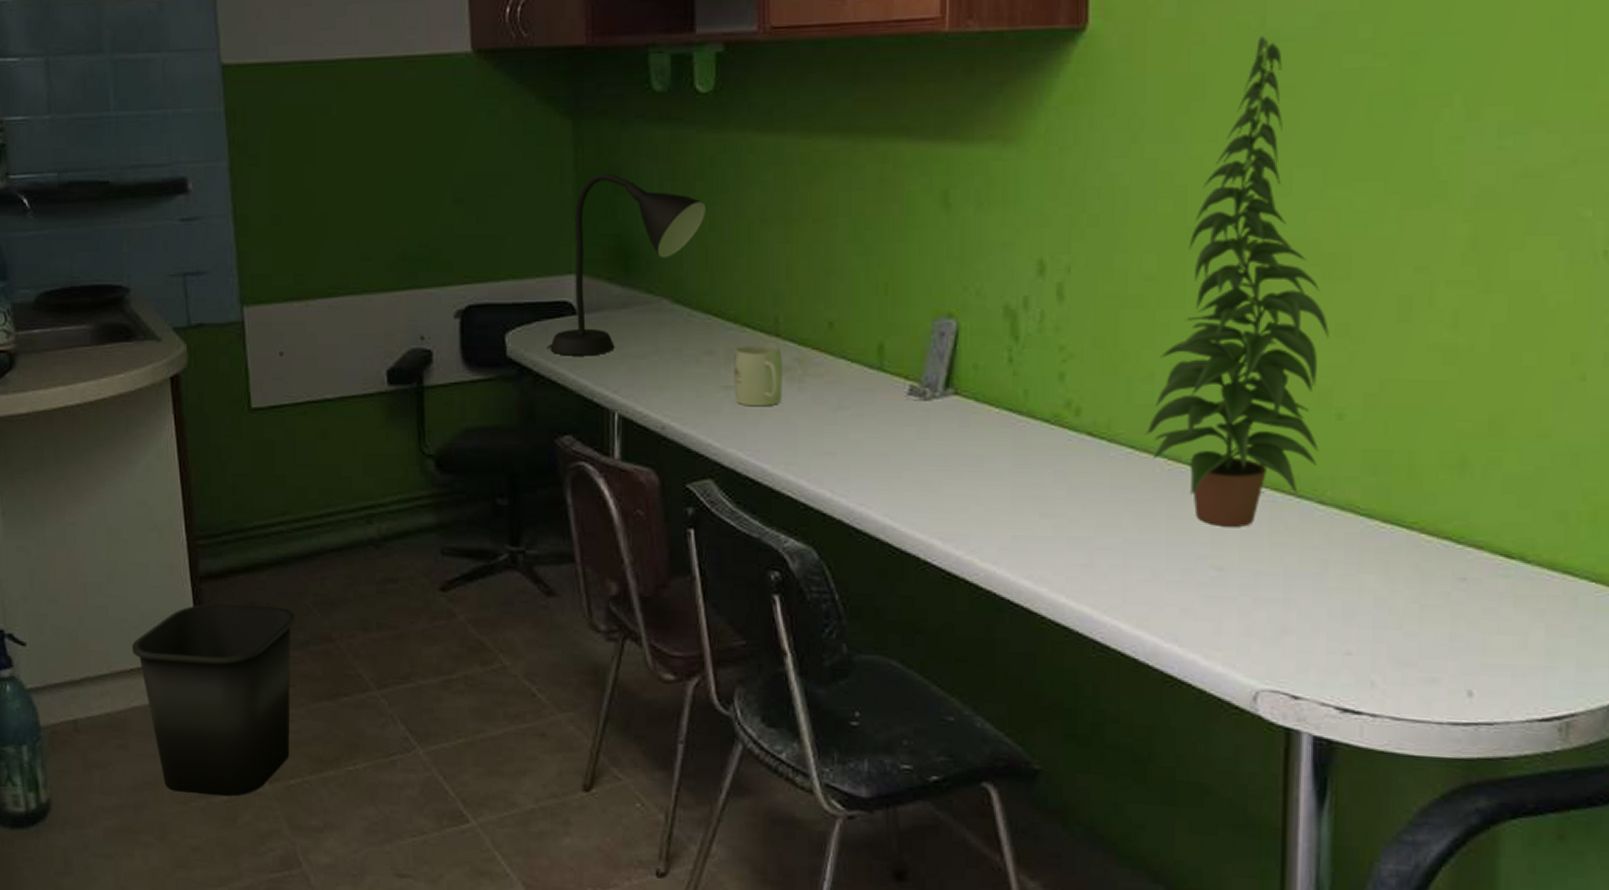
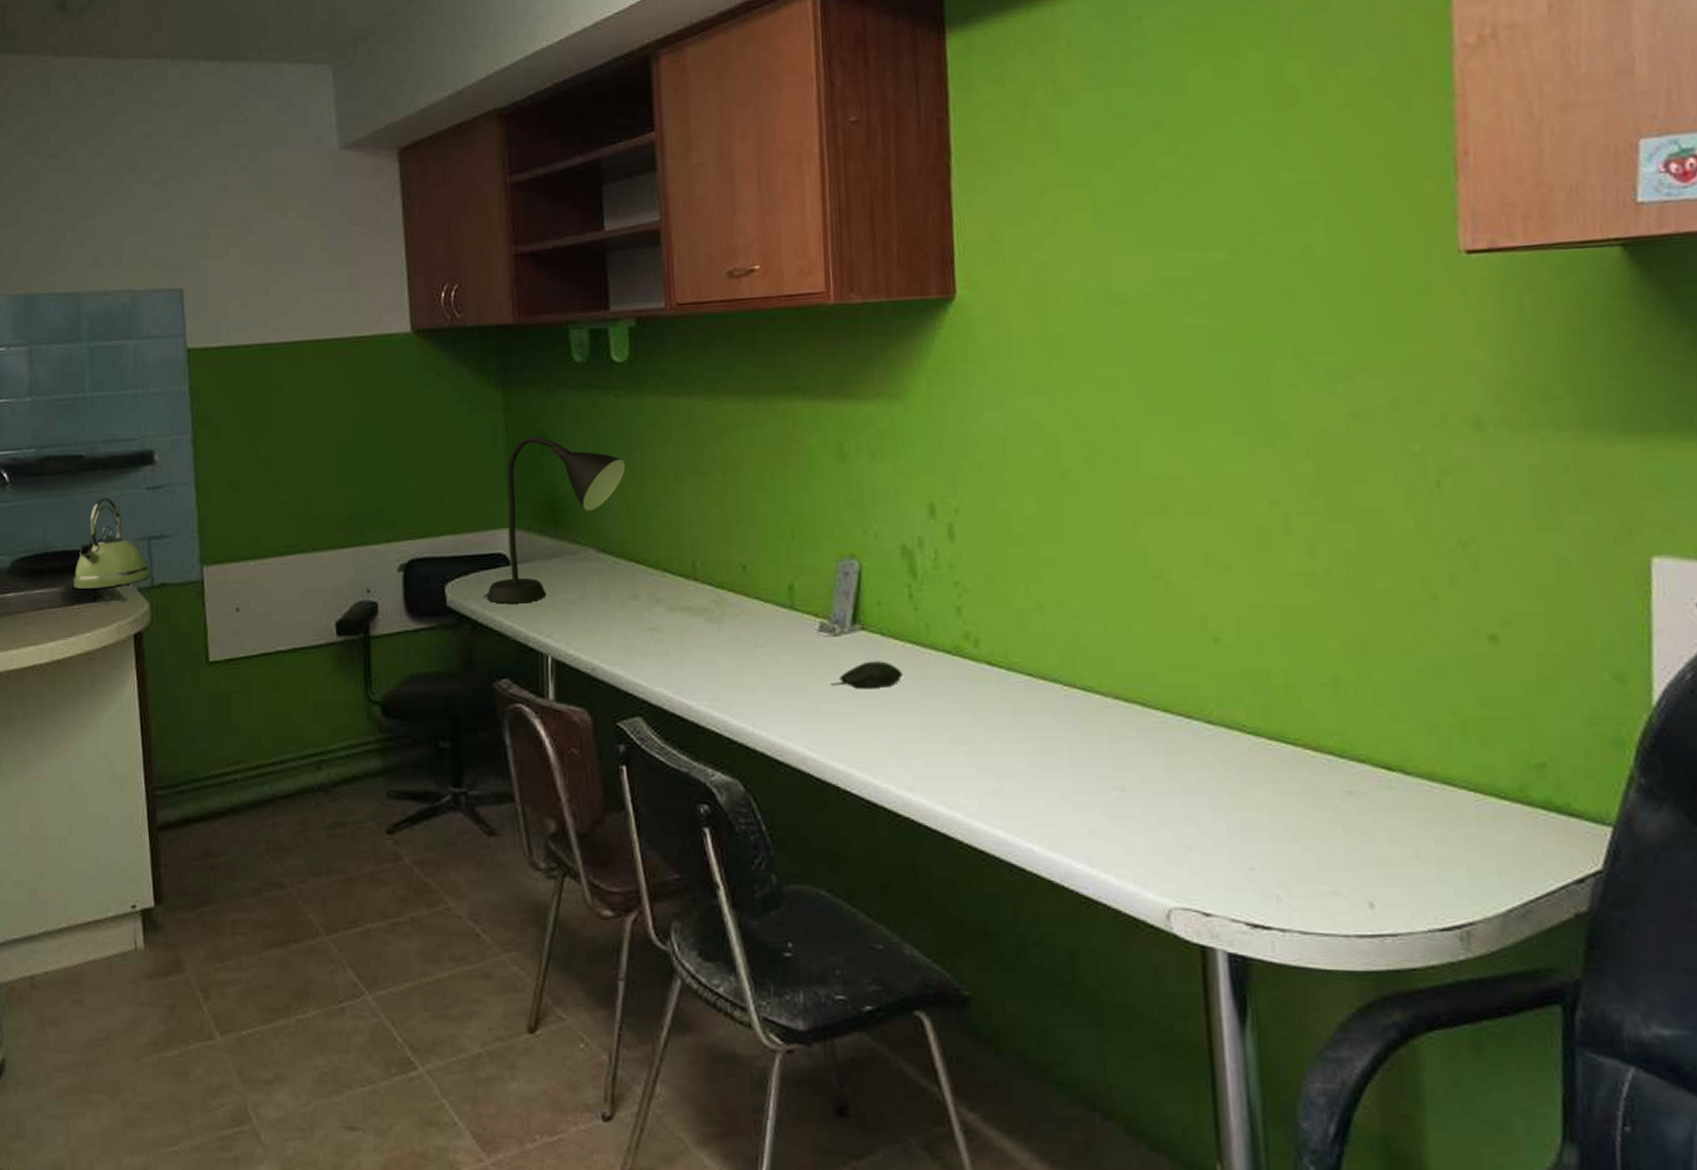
kettle: none [102,229,187,328] -> present [72,498,151,590]
waste bin: present [132,603,296,796] -> none [90,853,249,1050]
mug: present [734,344,784,407] -> none [656,588,703,647]
computer mouse: none [916,428,997,457] -> present [830,661,904,689]
plant: present [1145,35,1329,527] -> none [1040,300,1202,748]

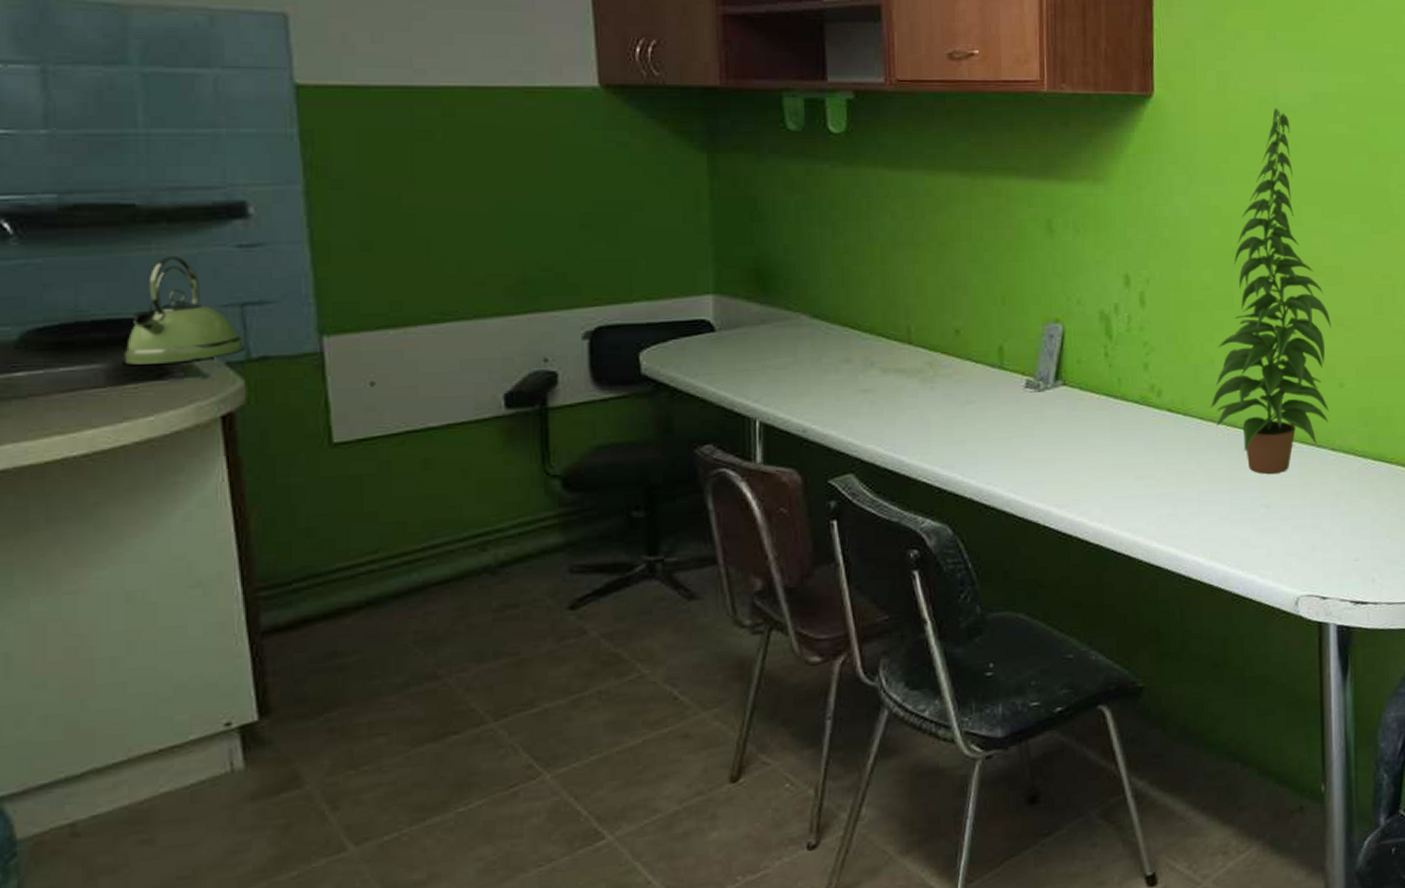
desk lamp: present [484,436,626,604] -> none [684,202,842,370]
computer mouse: present [830,661,904,689] -> none [1034,412,1098,437]
plant: none [1040,300,1202,748] -> present [1209,107,1331,474]

